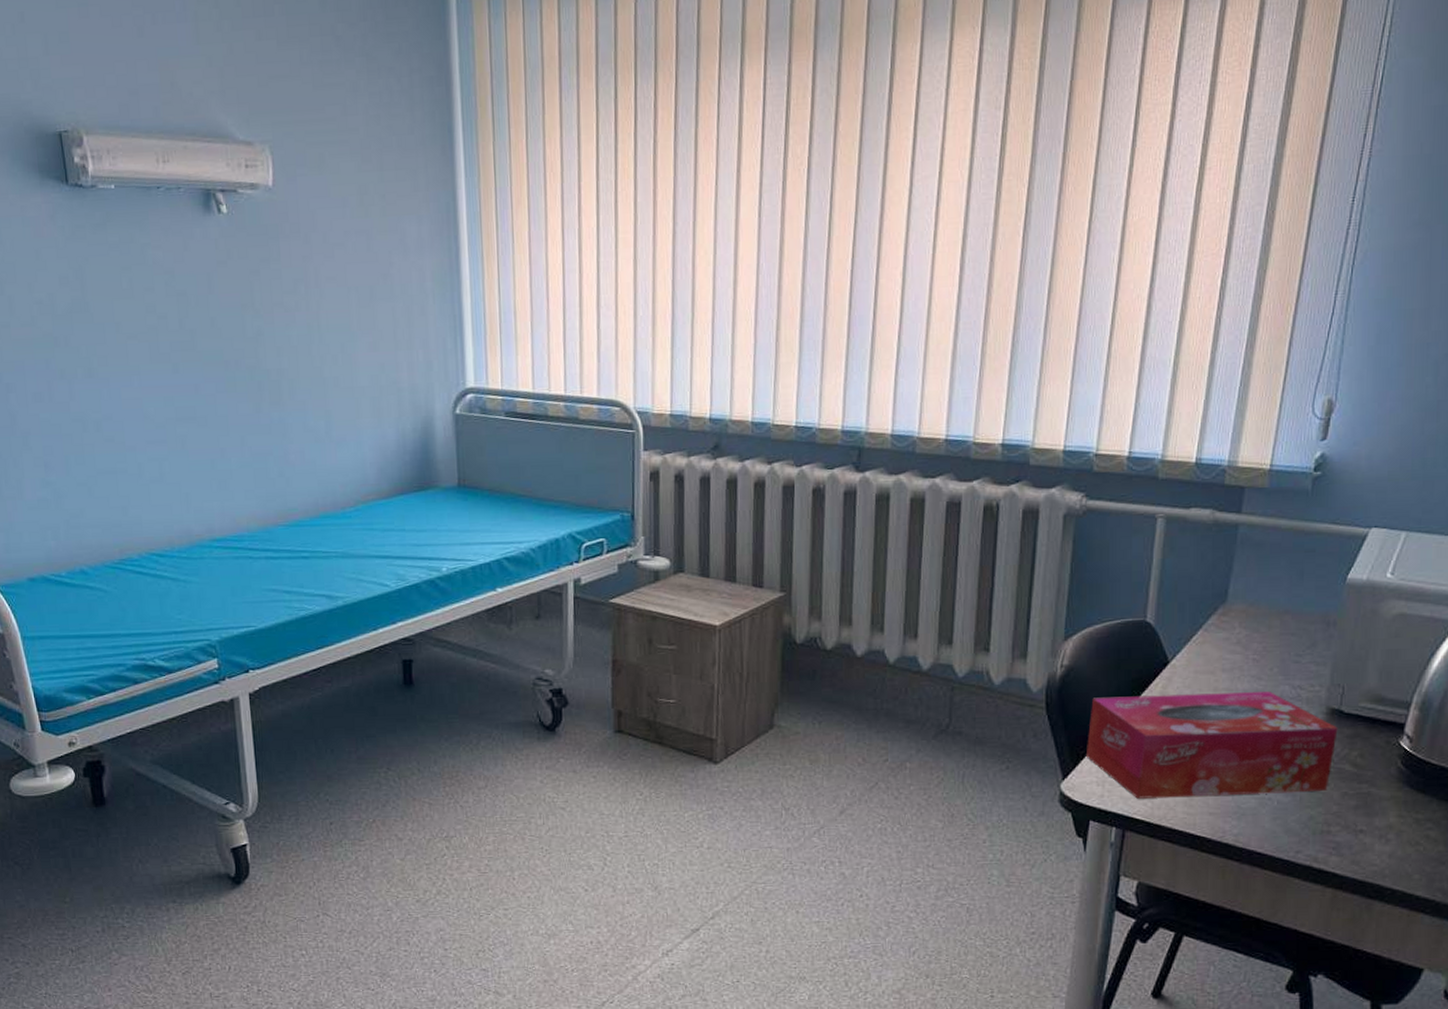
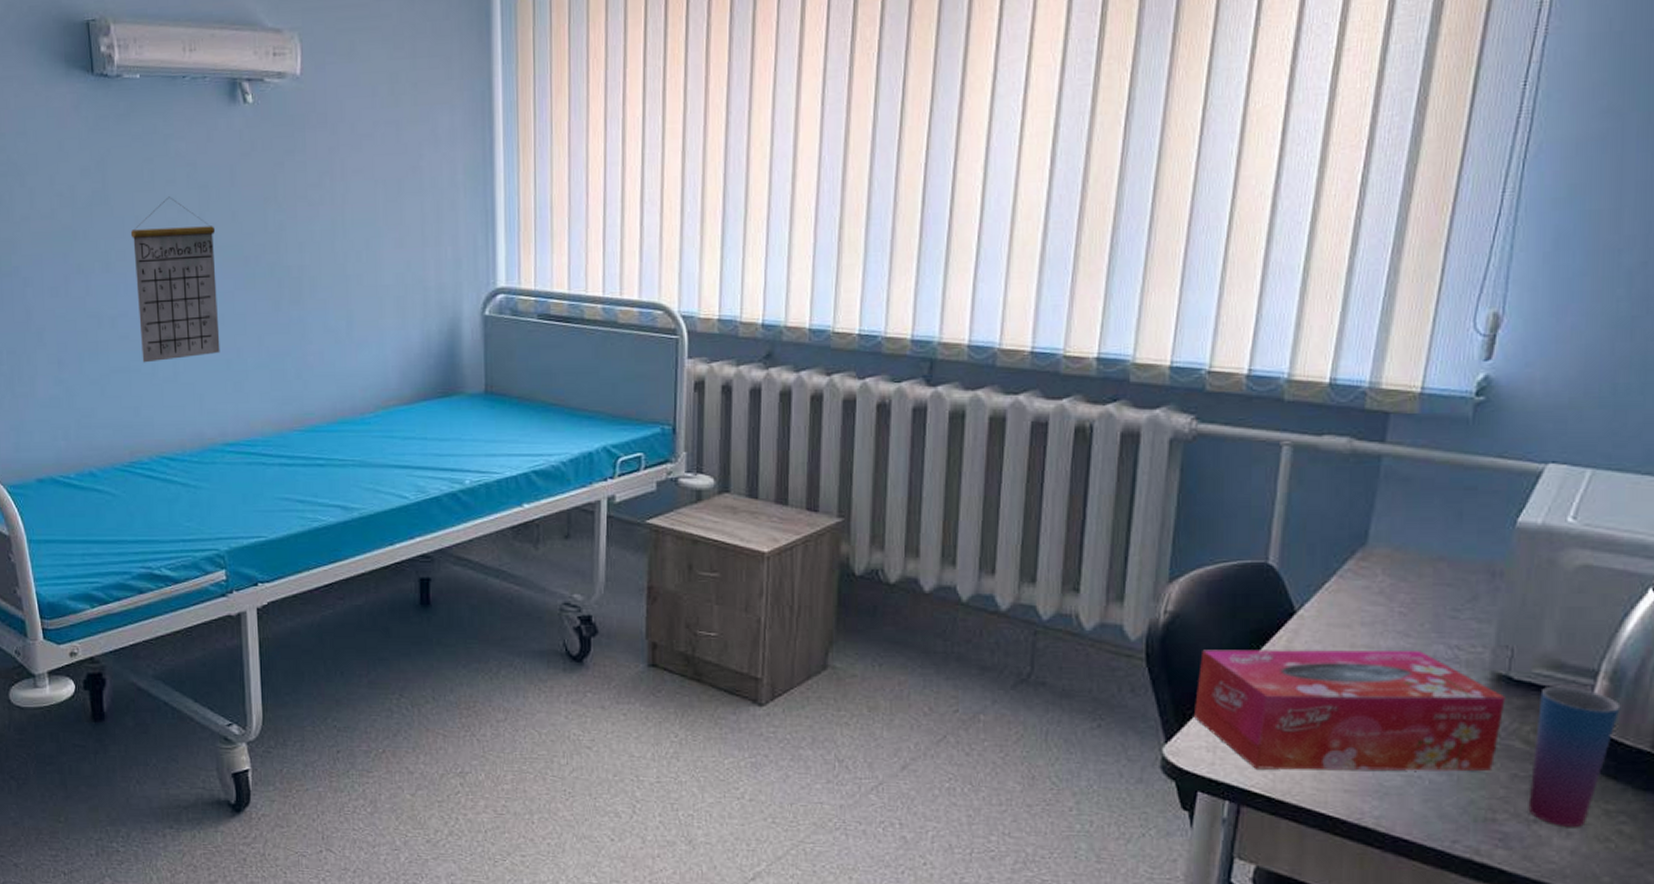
calendar: none [111,304,205,464] -> present [130,197,220,363]
cup: none [1356,716,1428,836] -> present [1528,686,1621,828]

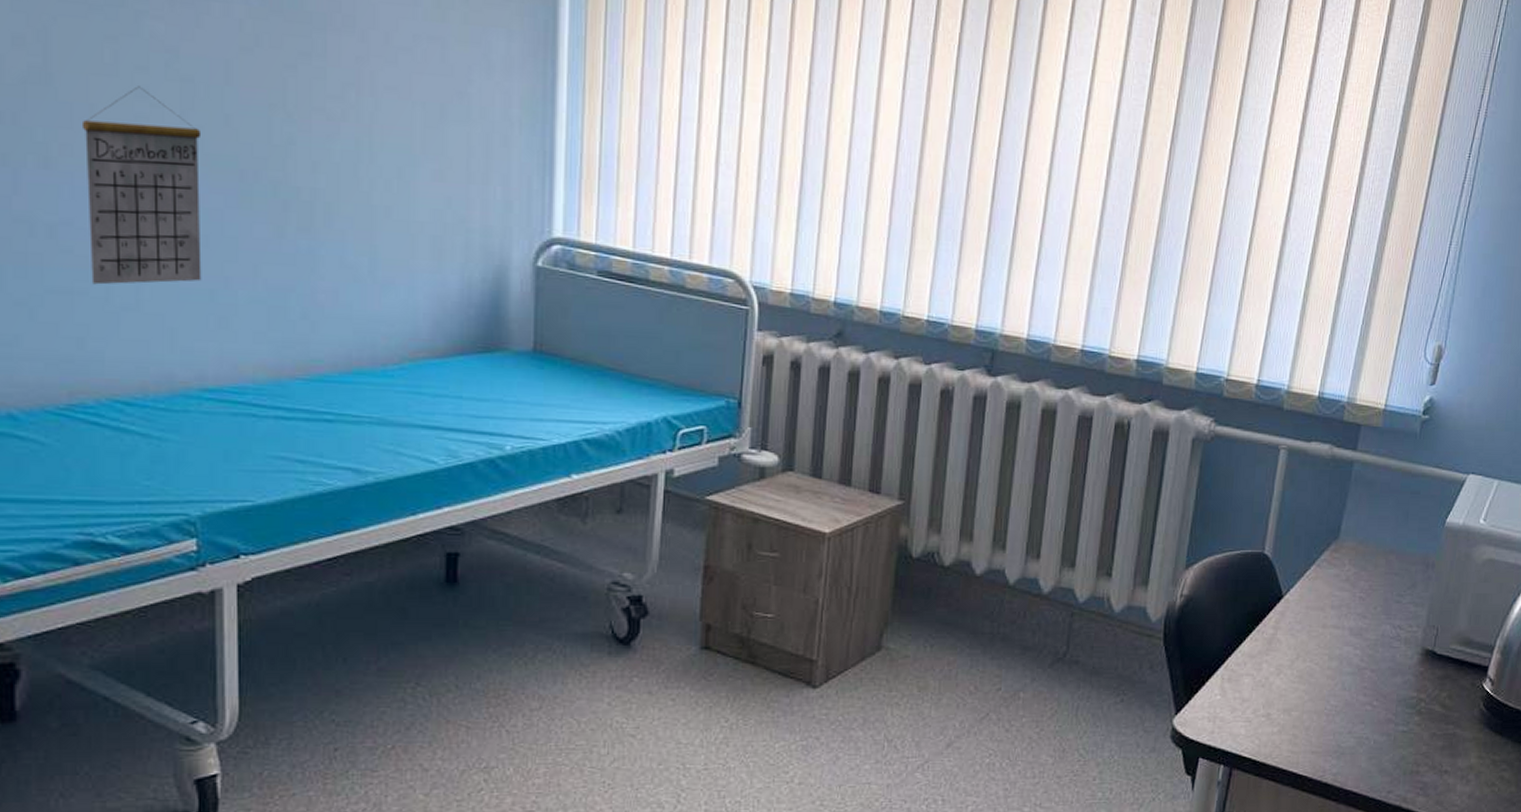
tissue box: present [1193,649,1506,772] -> none [1199,630,1431,736]
cup: present [1528,686,1621,828] -> none [1441,659,1508,776]

